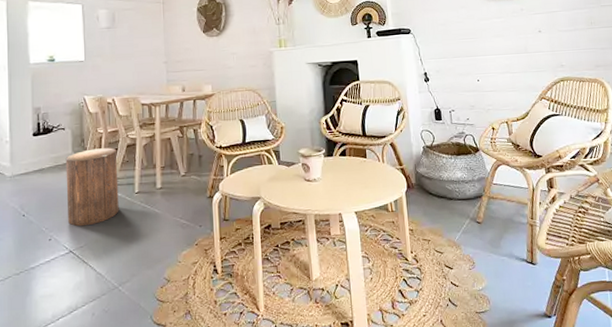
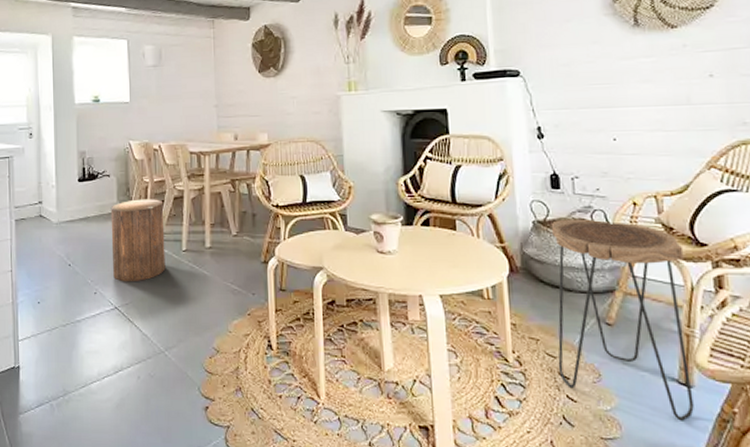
side table: none [437,142,538,291] -> present [552,219,694,421]

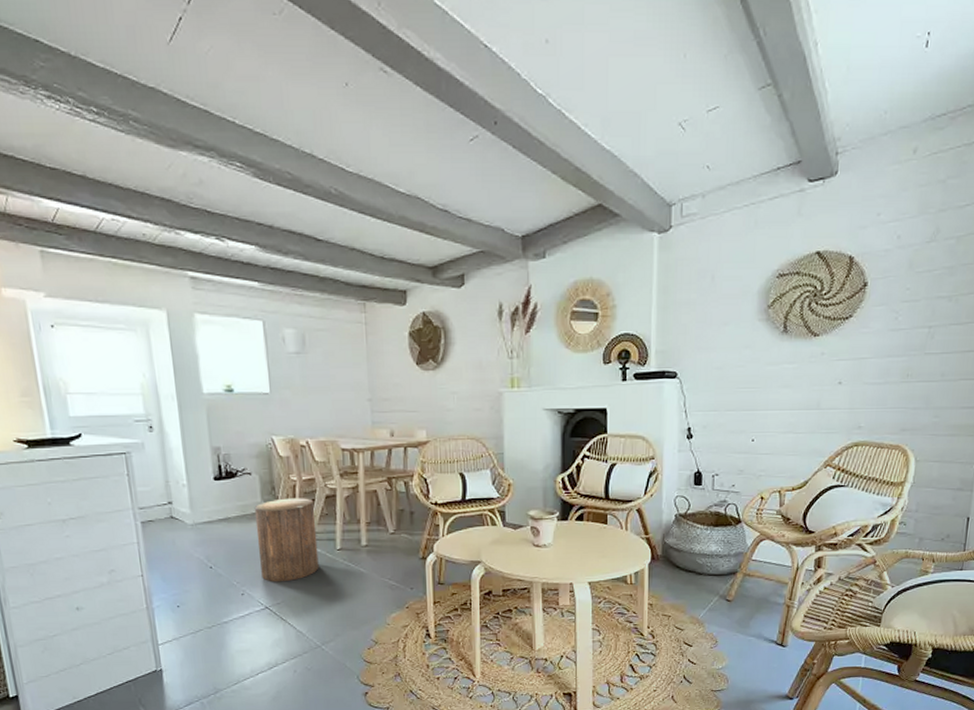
side table: present [552,219,694,421] -> none [684,512,796,673]

